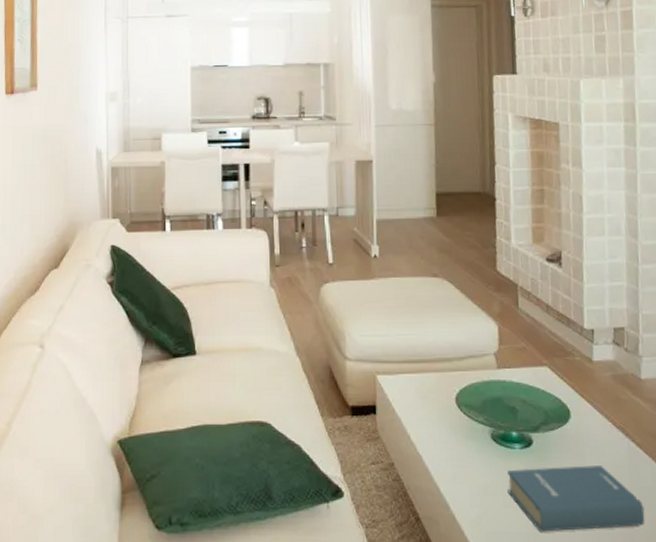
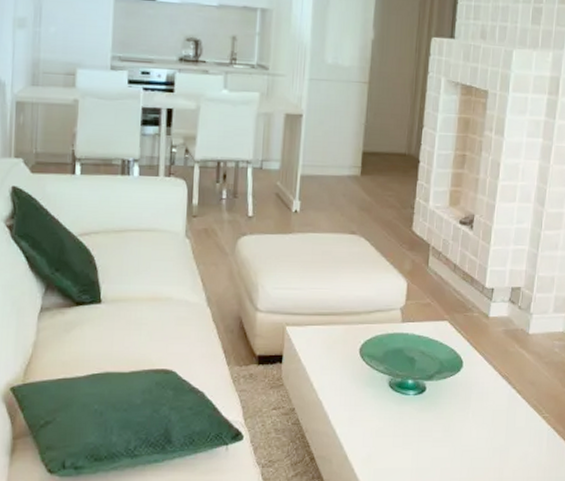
hardback book: present [507,465,645,532] -> none [398,409,516,468]

